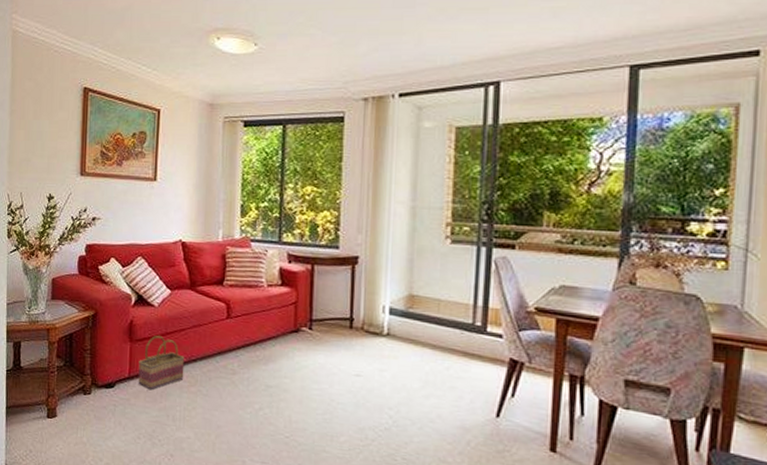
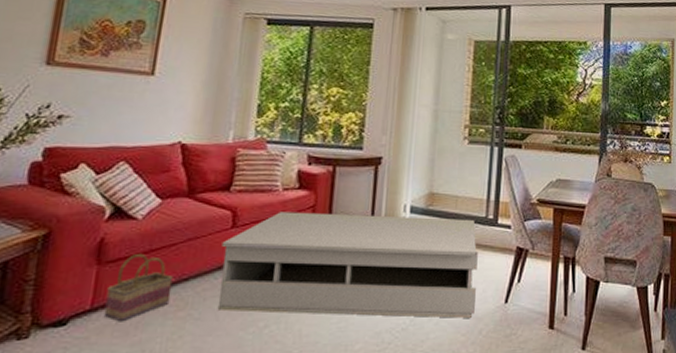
coffee table: none [220,306,464,427] -> present [217,212,478,318]

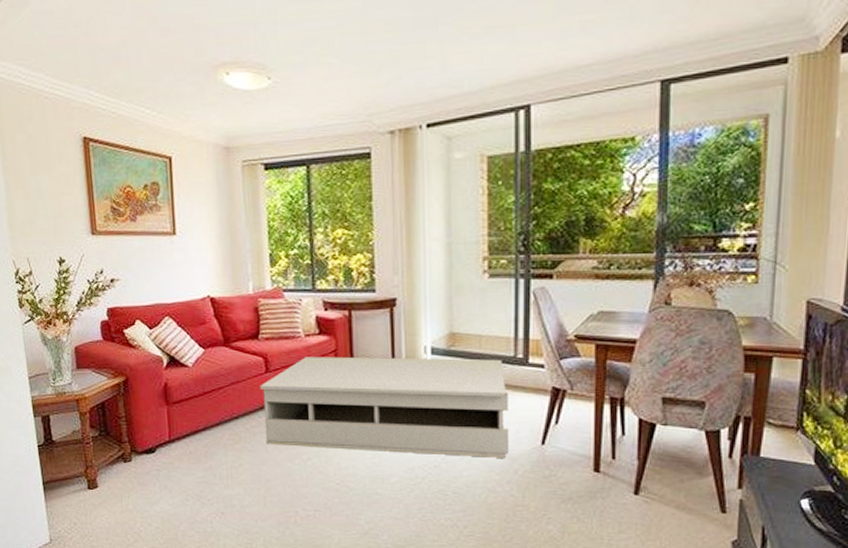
basket: present [103,253,174,322] -> none [178,395,227,452]

